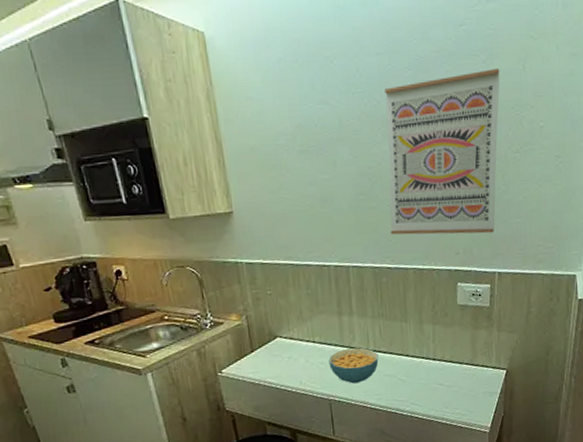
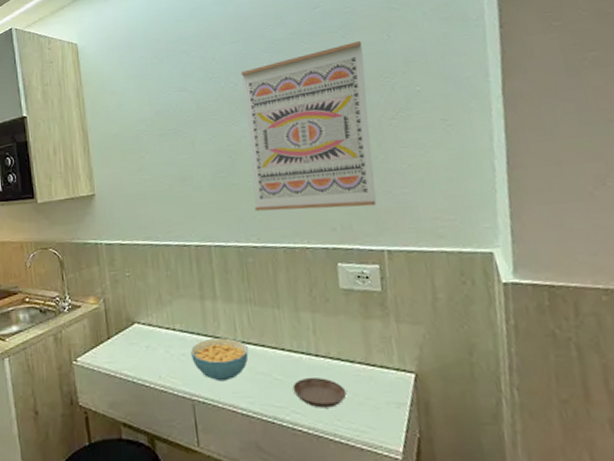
saucer: none [413,376,454,400] -> present [293,377,347,408]

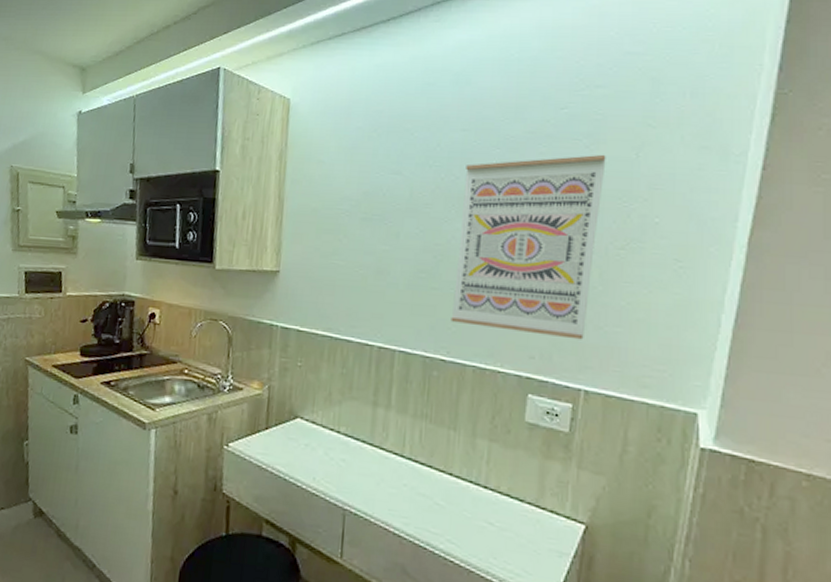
cereal bowl: present [191,338,249,382] -> none [351,448,414,497]
saucer: present [293,377,347,408] -> none [453,508,509,544]

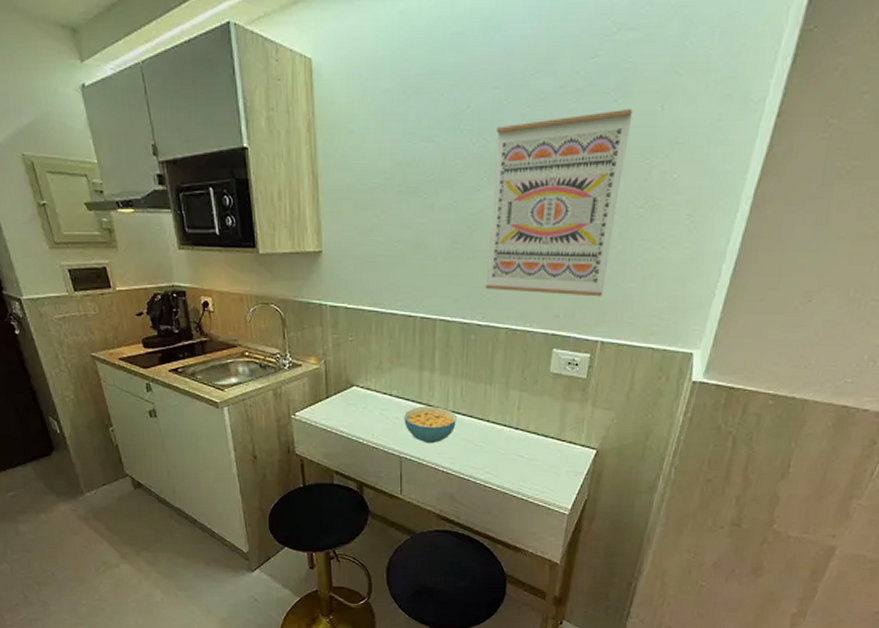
cereal bowl: none [351,448,414,497] -> present [404,406,457,444]

